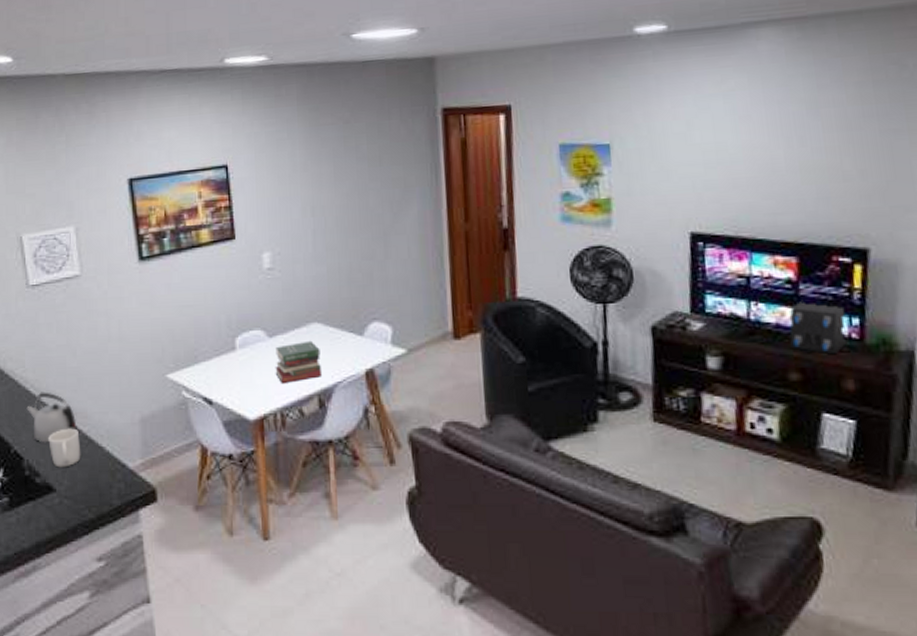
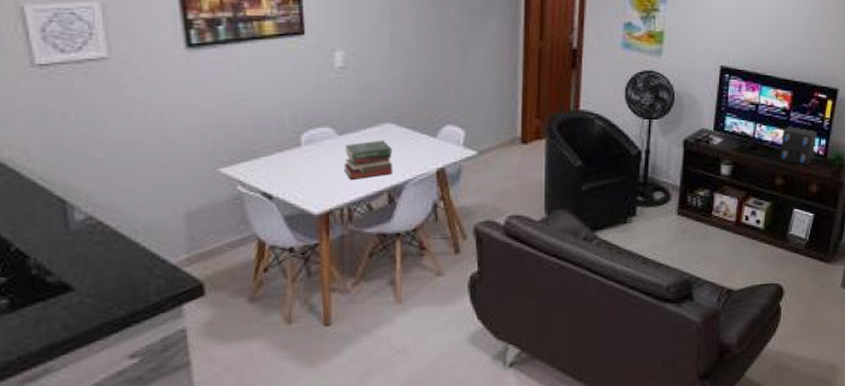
kettle: present [26,392,77,443] -> none [32,184,103,240]
mug: present [48,428,81,468] -> none [64,223,109,265]

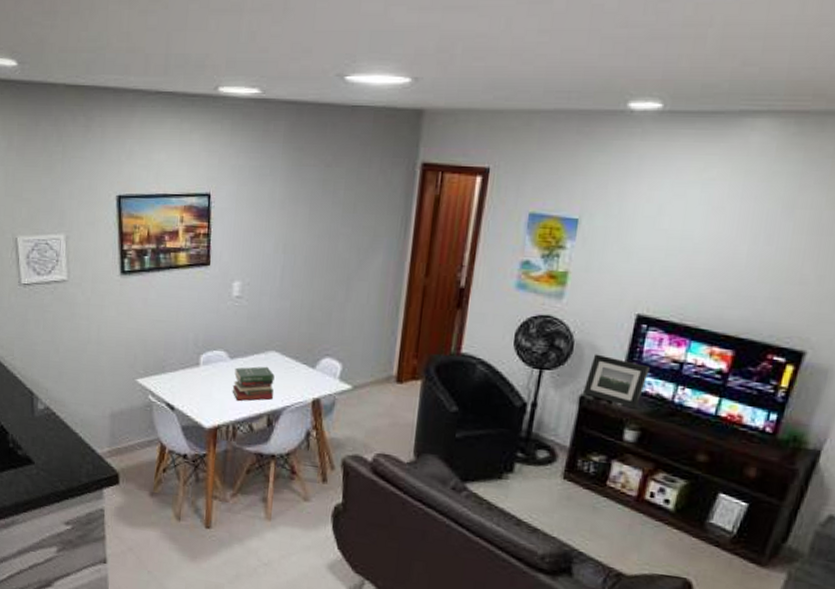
picture frame: none [685,102,734,147] -> present [582,354,650,409]
speaker: present [779,124,818,166] -> none [706,391,766,444]

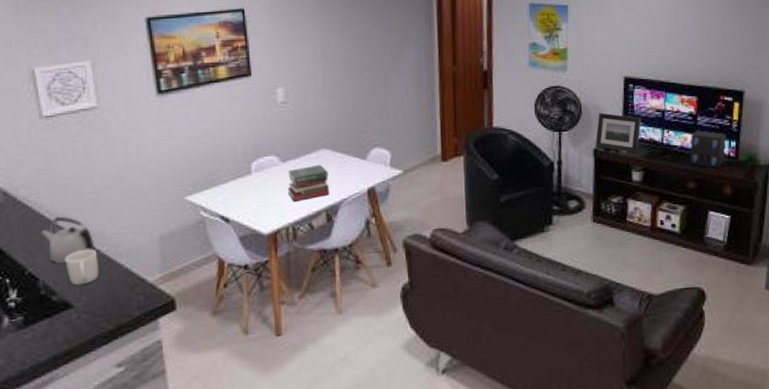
kettle: none [13,379,56,423] -> present [41,216,95,264]
mug: none [30,412,58,446] -> present [65,249,100,286]
speaker: none [706,391,766,444] -> present [689,128,728,169]

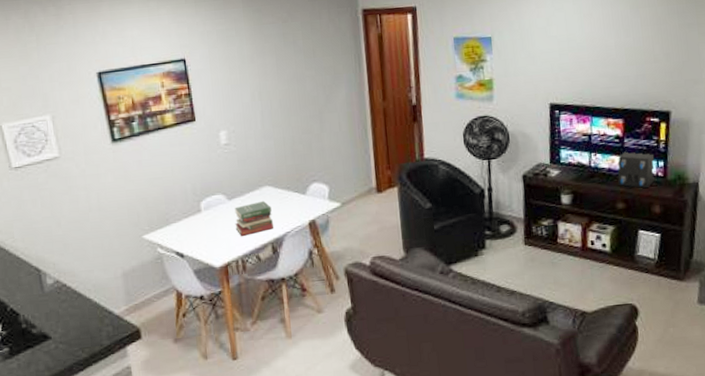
kettle: present [41,216,95,264] -> none [18,257,66,300]
mug: present [65,249,100,286] -> none [41,285,72,319]
picture frame: present [595,112,641,154] -> none [523,139,569,178]

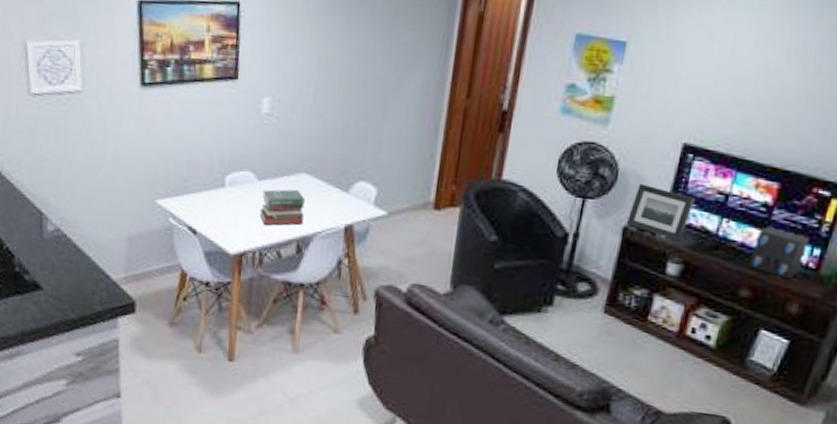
picture frame: none [523,139,569,178] -> present [625,183,695,242]

